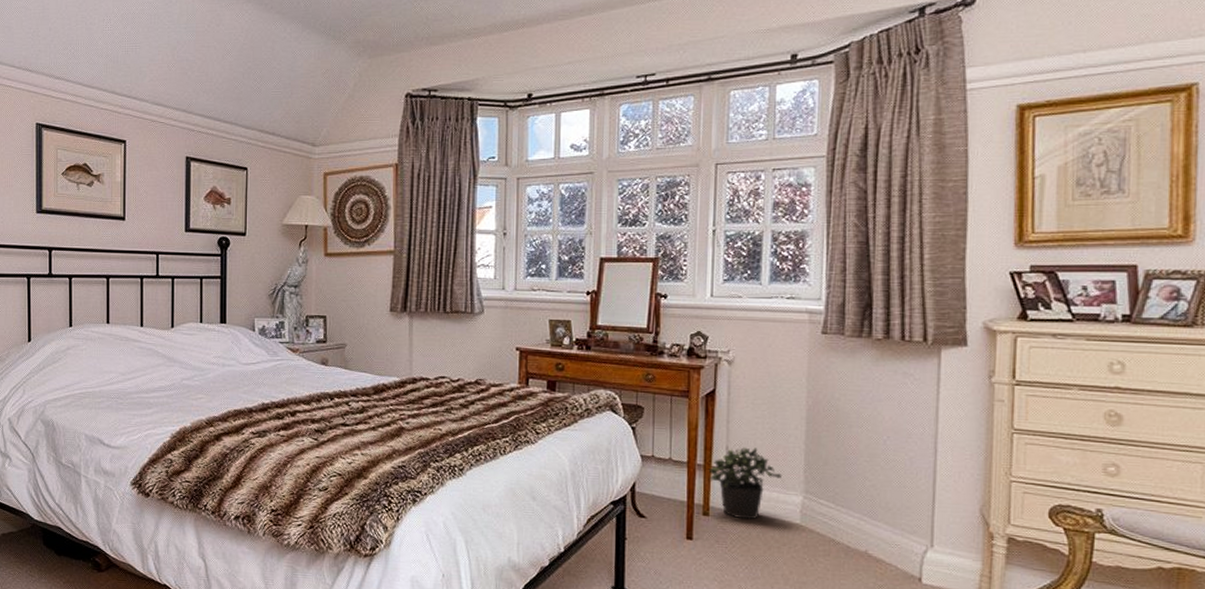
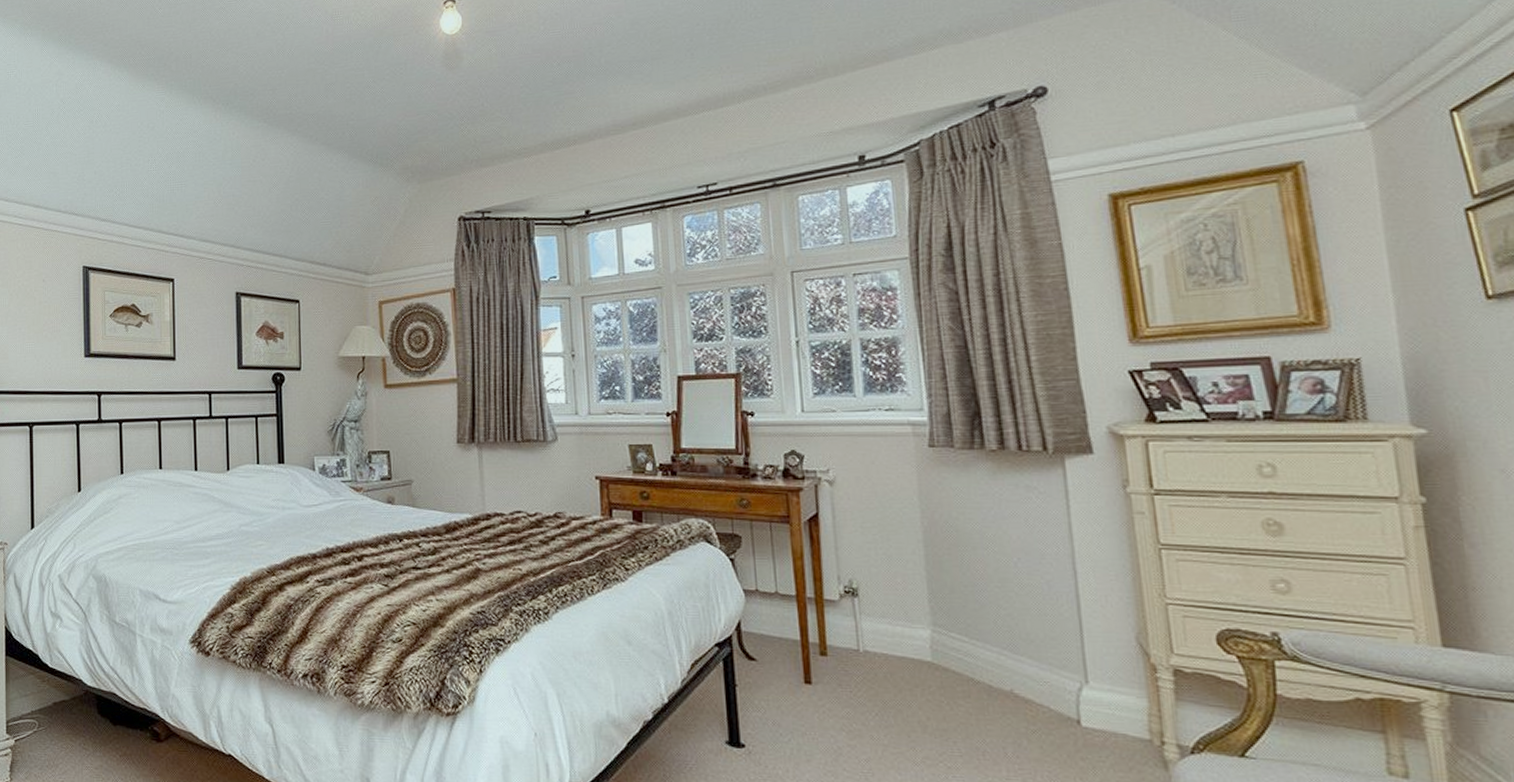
potted plant: present [708,447,782,520] -> none [820,576,904,659]

